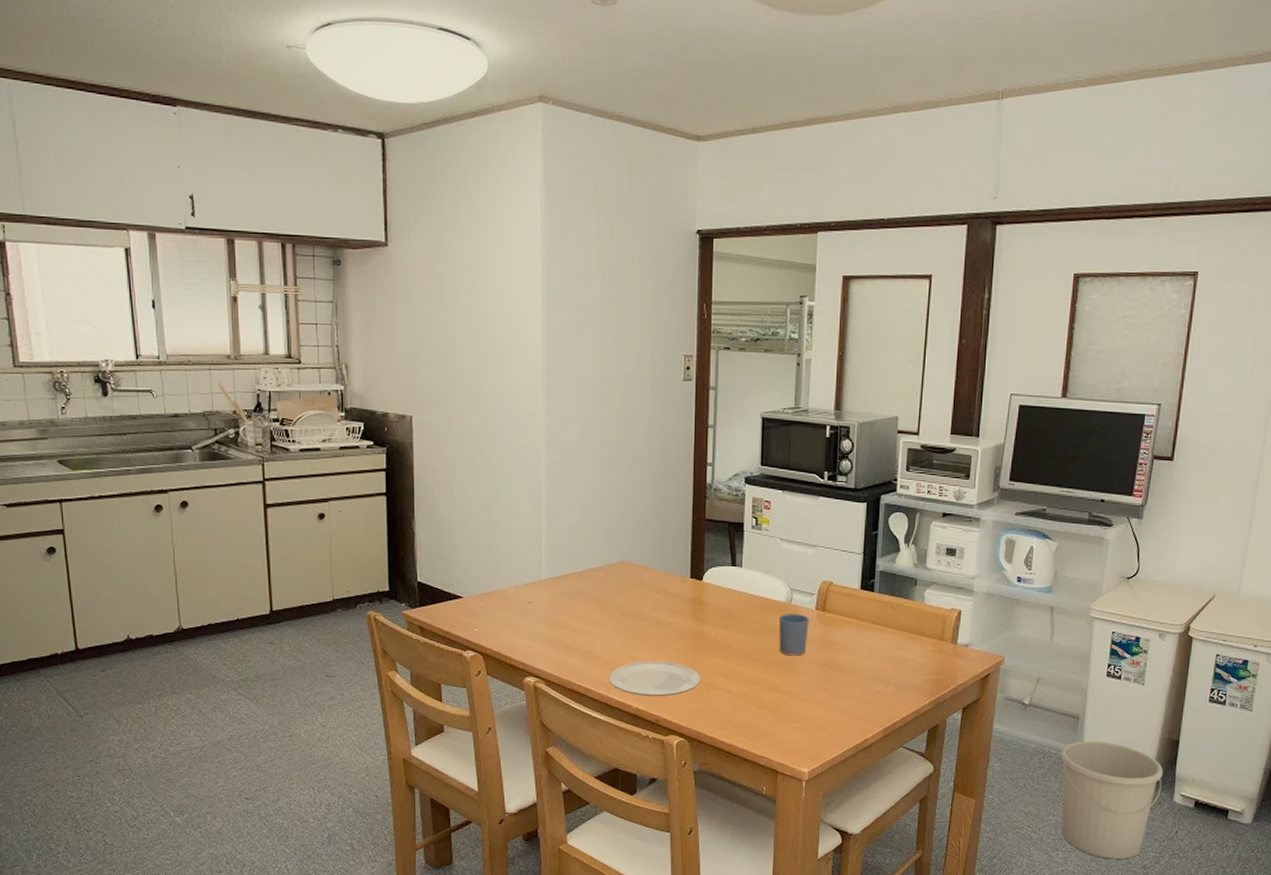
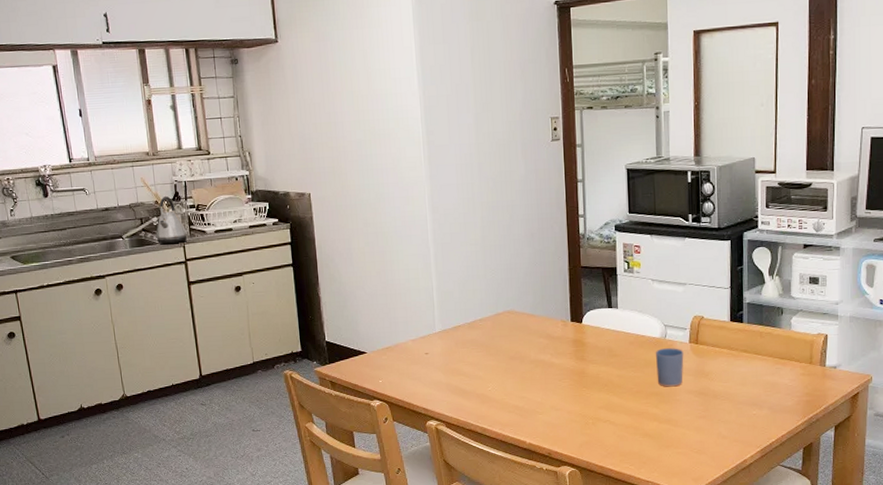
kettle: none [231,407,268,462] -> present [155,196,188,246]
plate: present [609,660,701,697] -> none [503,399,587,432]

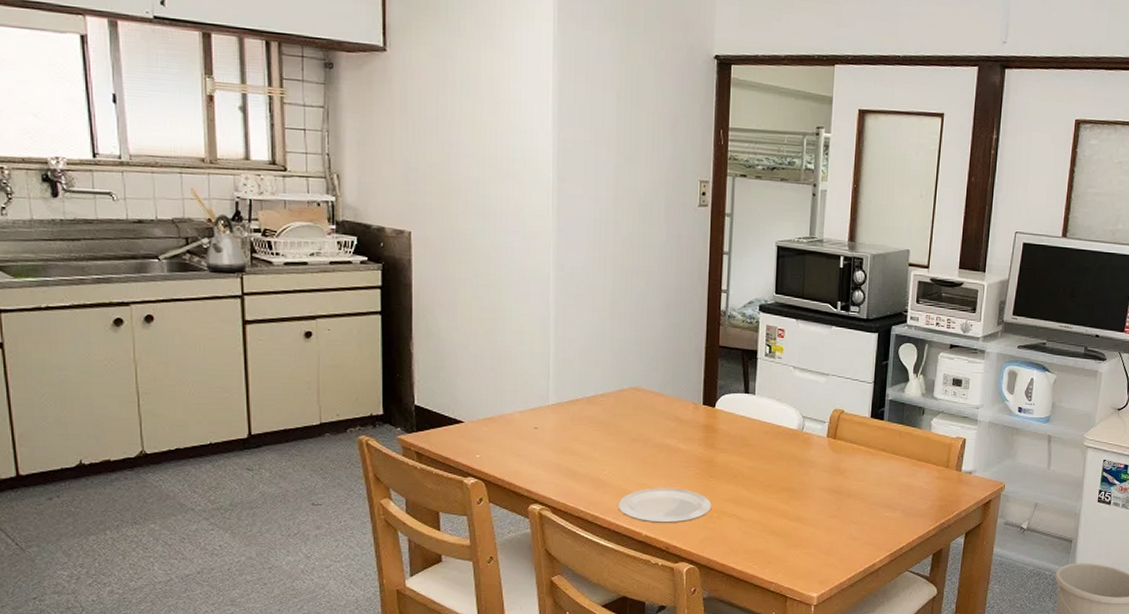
plate: none [503,399,587,432] -> present [618,487,712,524]
mug: present [655,348,684,387] -> none [790,441,821,483]

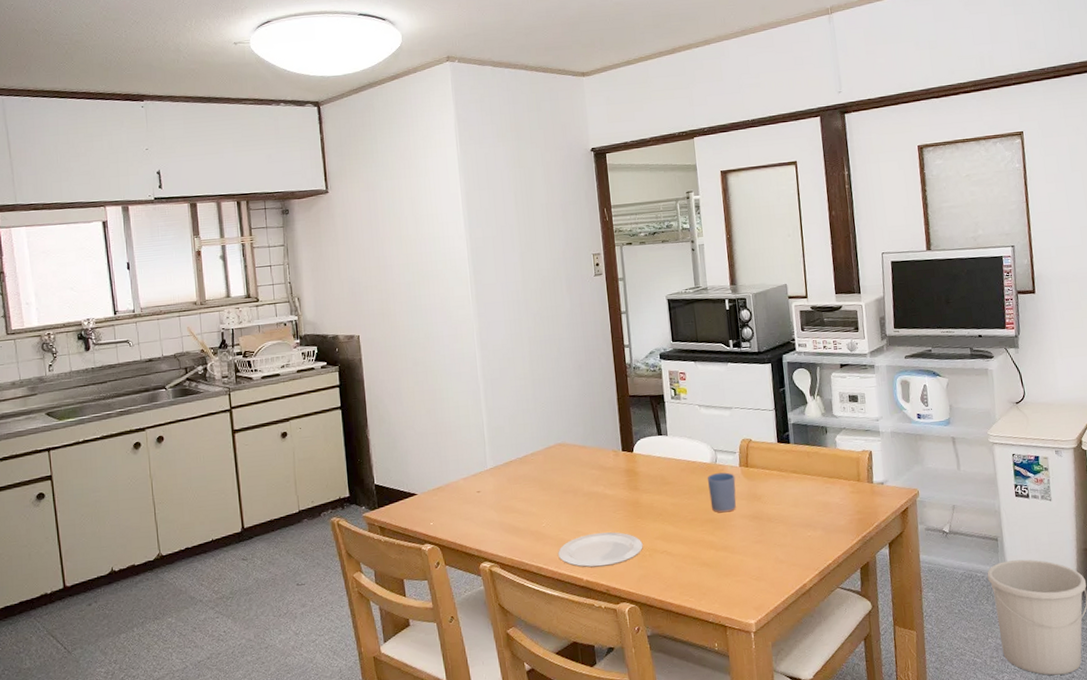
kettle: present [205,215,248,275] -> none [200,344,233,395]
mug: none [790,441,821,483] -> present [707,472,736,513]

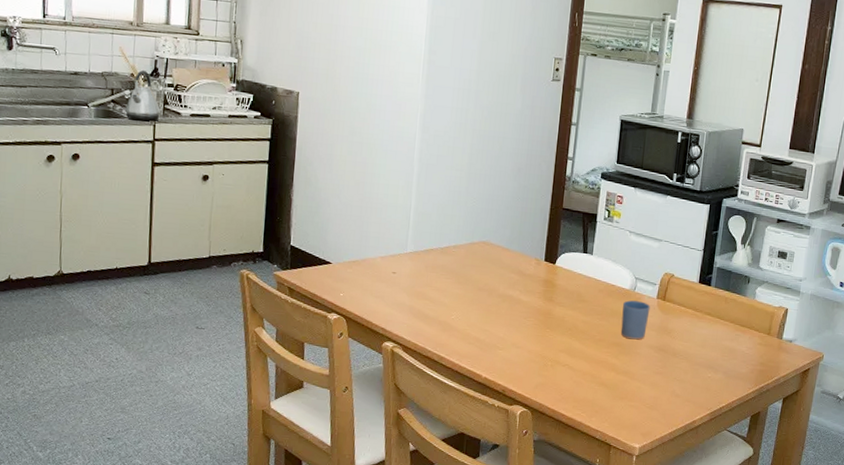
kettle: none [200,344,233,395] -> present [125,70,161,123]
plate: present [558,532,643,568] -> none [461,334,547,369]

